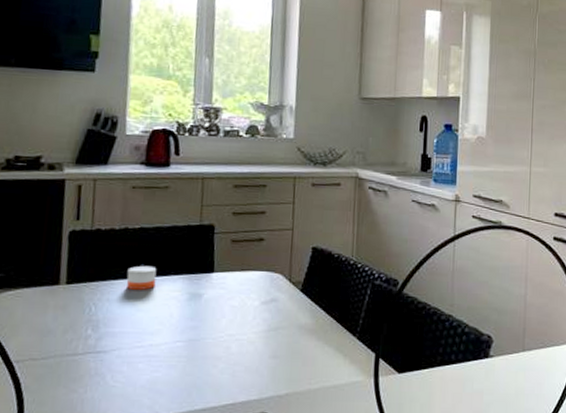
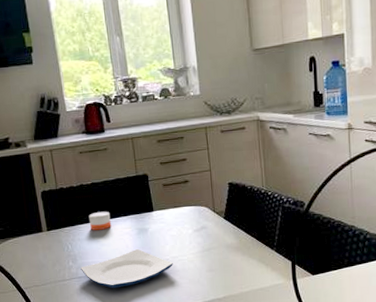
plate: none [102,320,228,371] -> present [80,249,173,288]

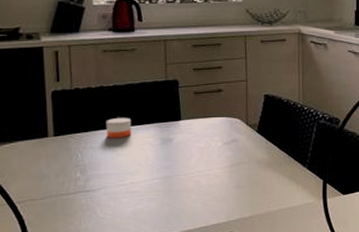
plate: present [80,249,173,288] -> none [90,161,198,205]

